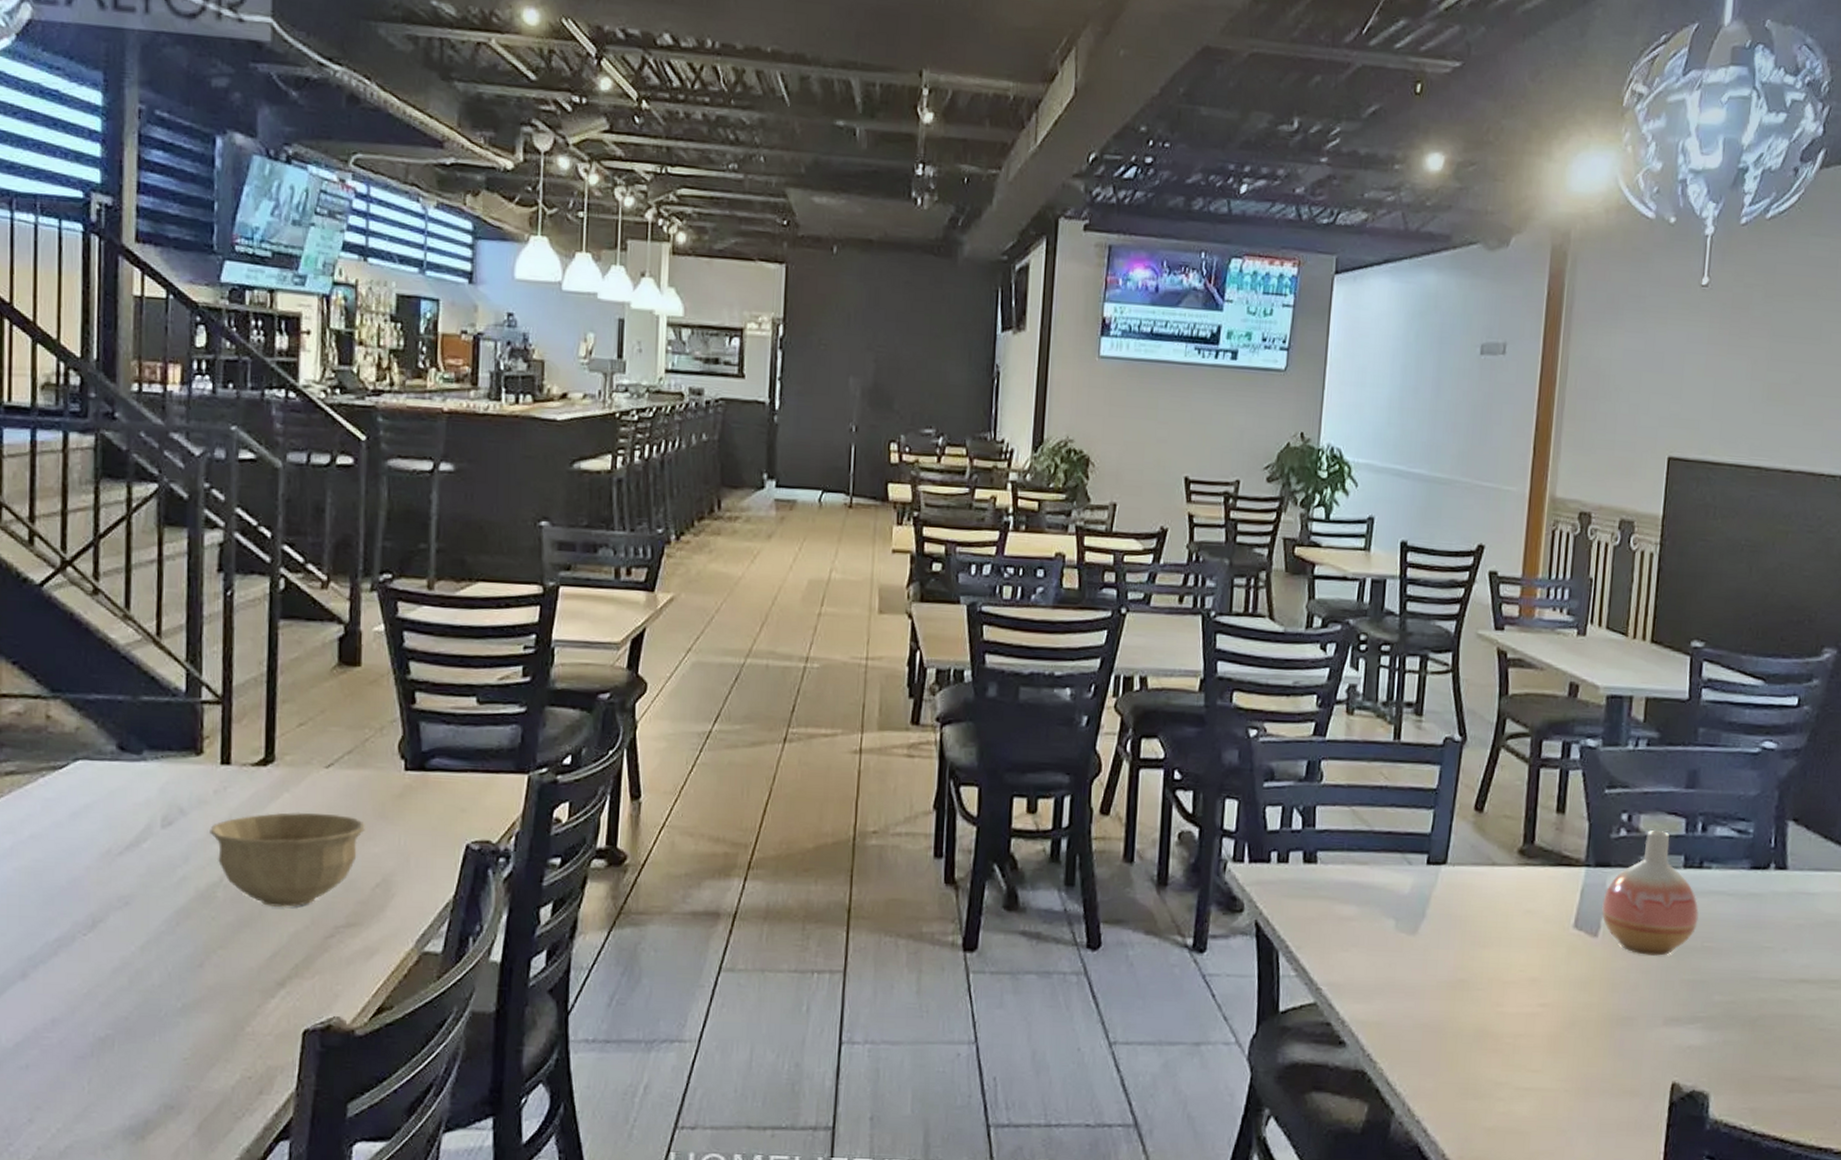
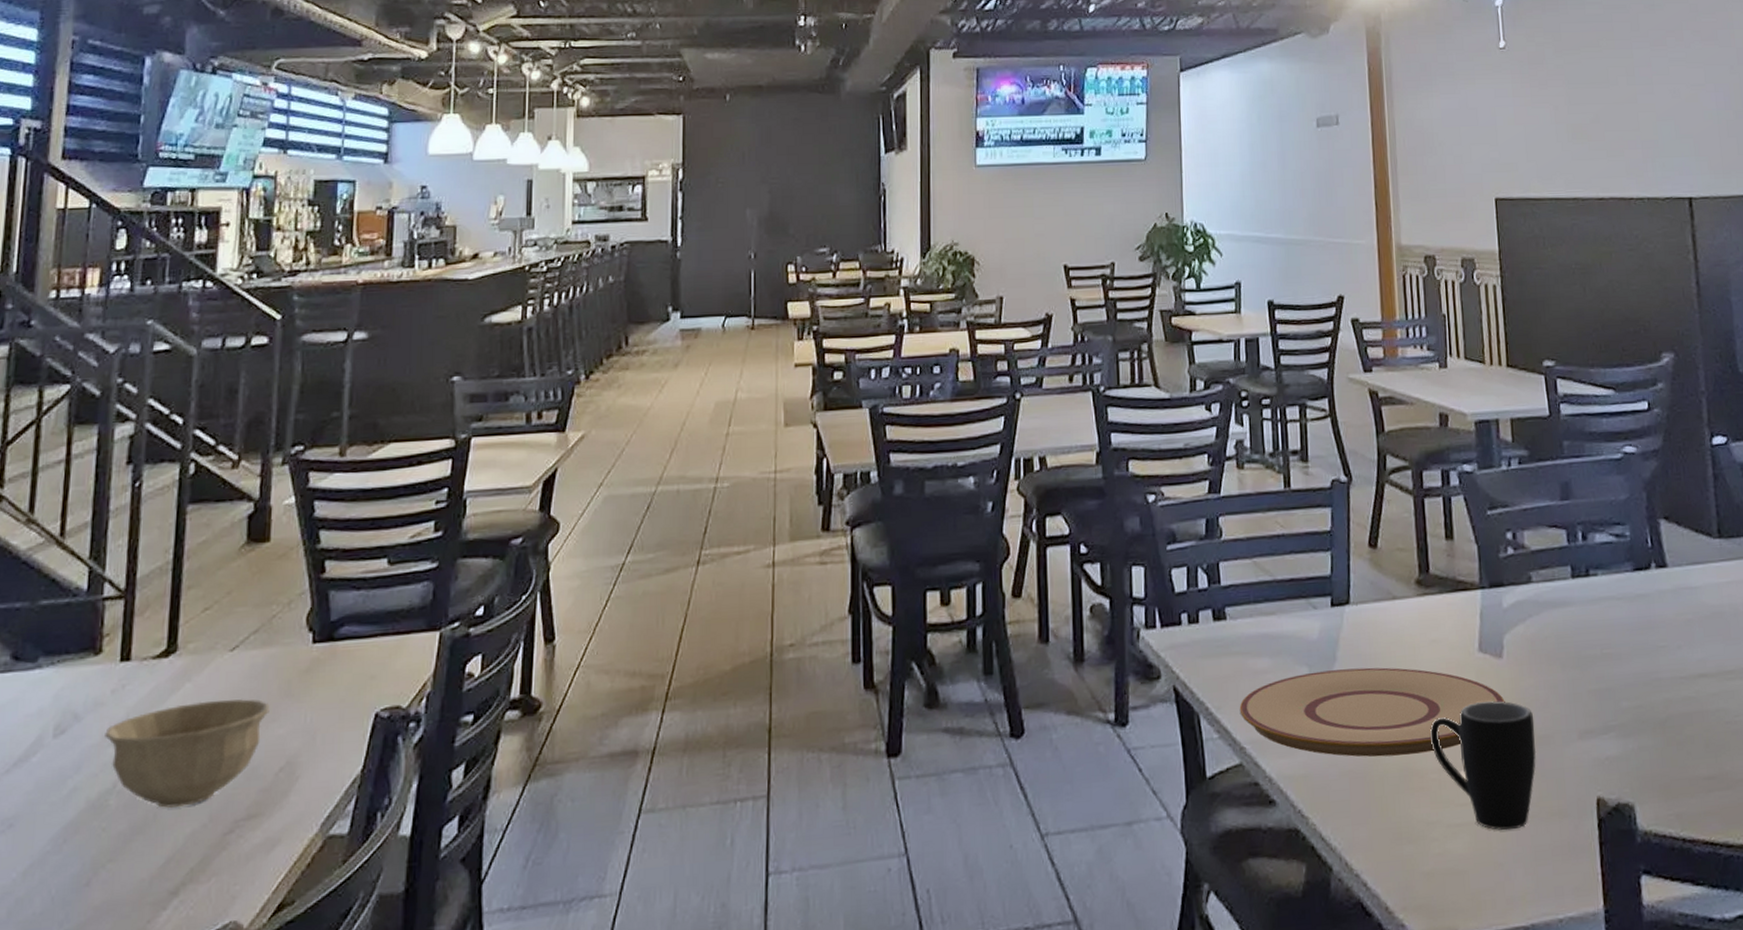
plate: none [1319,925,1593,1018] -> present [1239,667,1505,757]
mug: none [1511,977,1621,1101] -> present [1430,701,1537,831]
vase: present [1602,830,1699,956] -> none [1502,544,1594,670]

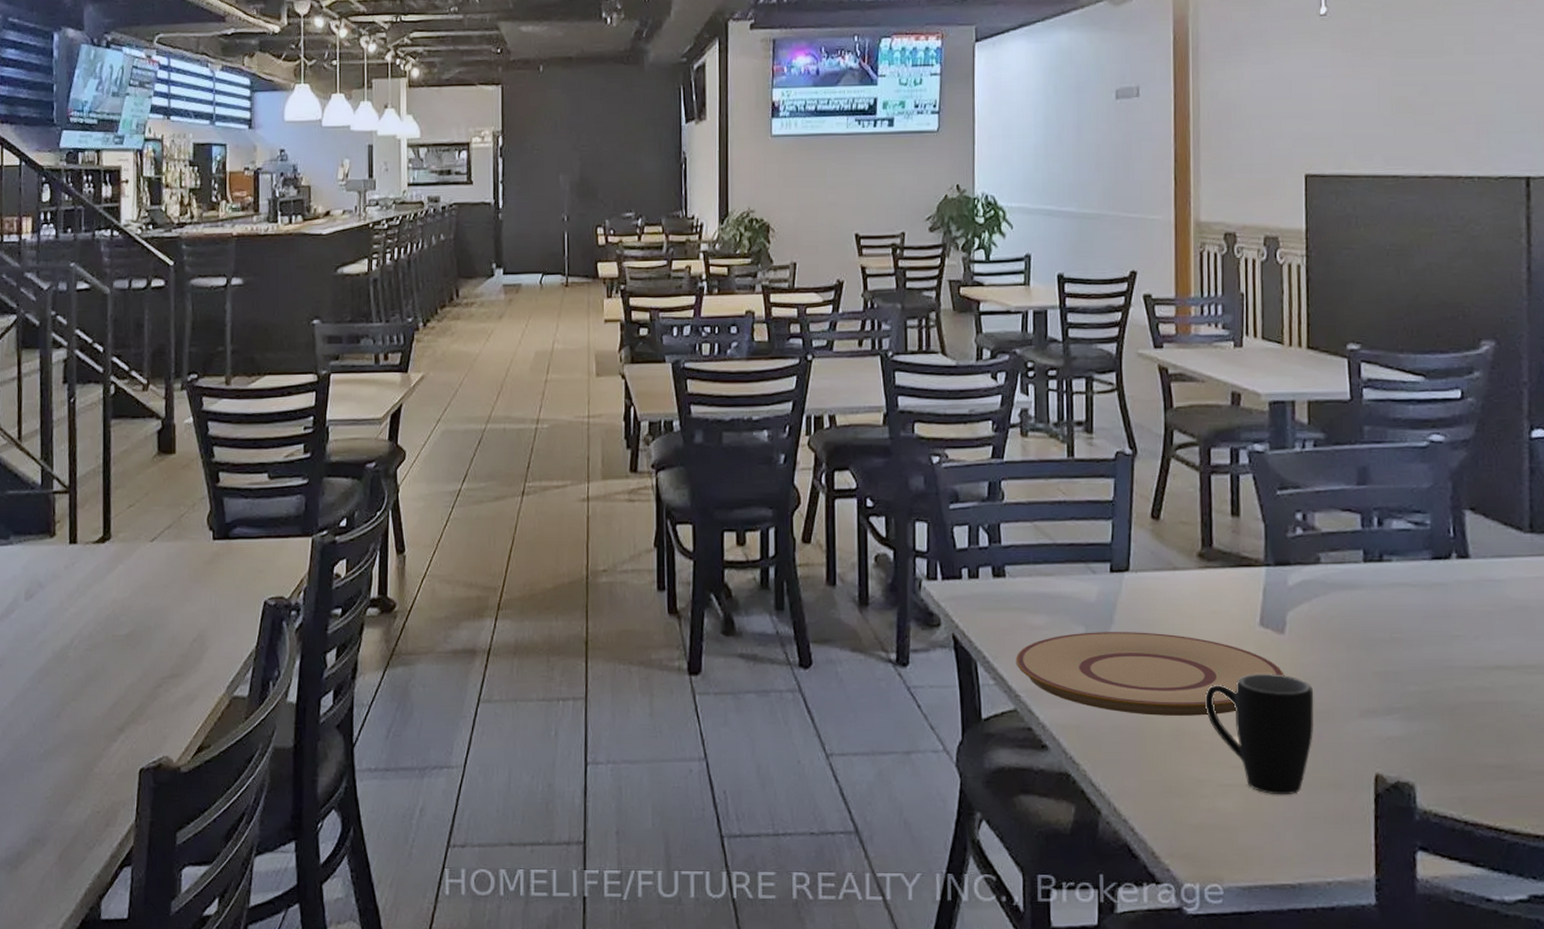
bowl: present [105,699,270,809] -> none [62,580,183,664]

